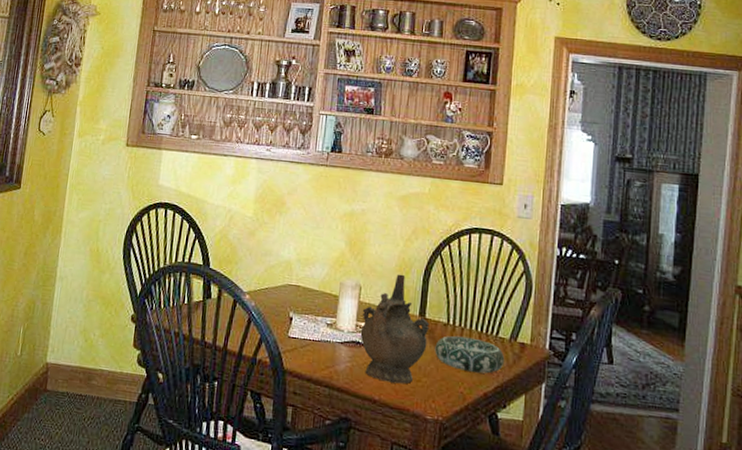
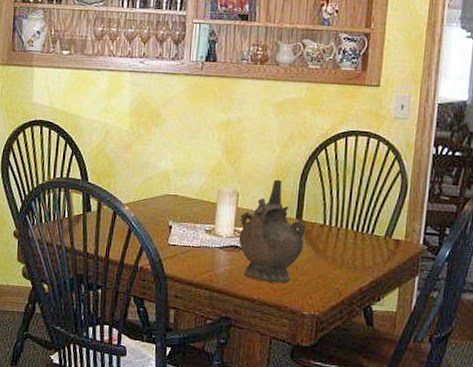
decorative bowl: present [435,335,505,374] -> none [311,235,380,270]

